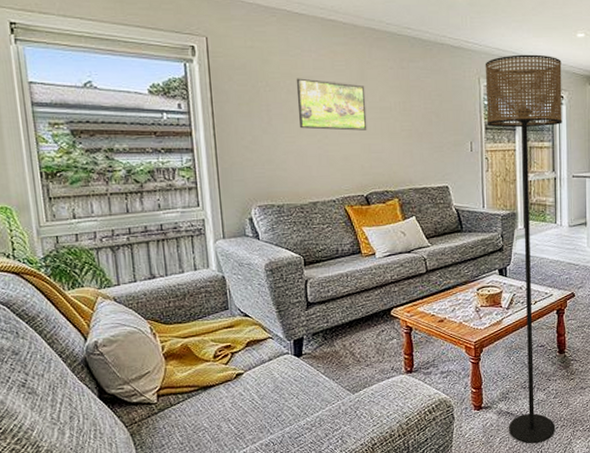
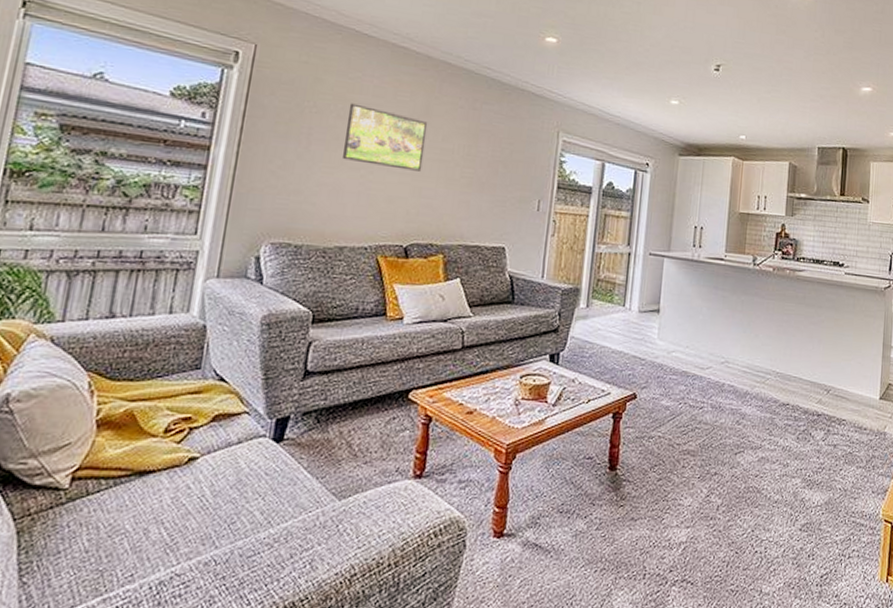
floor lamp: present [485,54,562,444] -> none [533,112,651,592]

